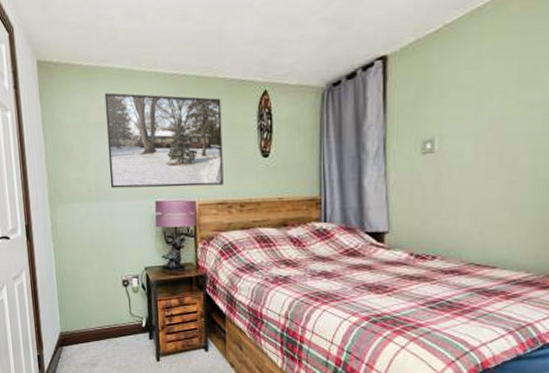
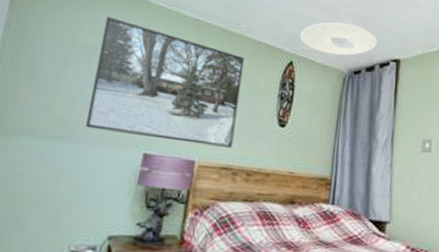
ceiling light: none [271,30,357,73] -> present [300,22,378,56]

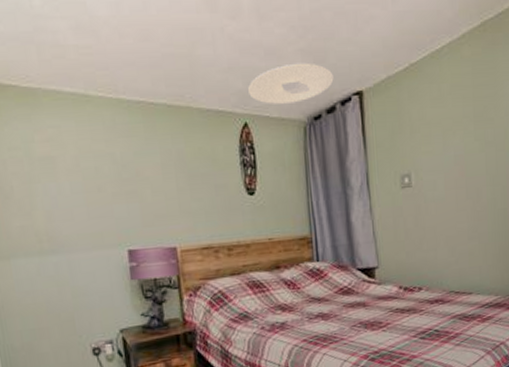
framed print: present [85,16,245,148] -> none [52,121,208,238]

